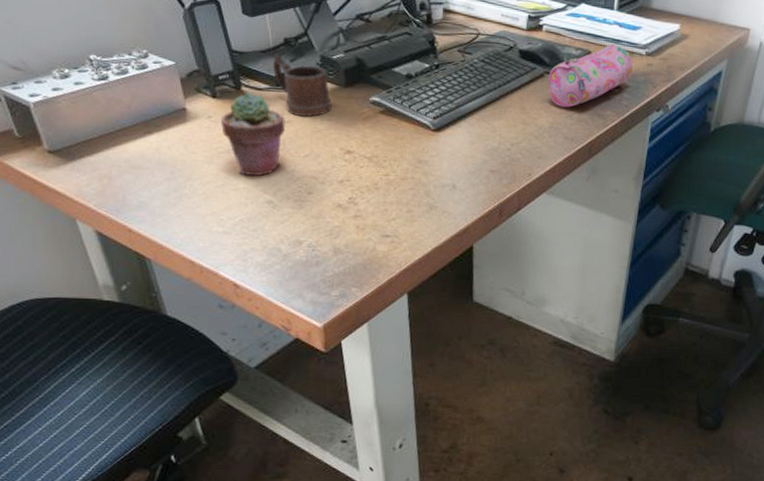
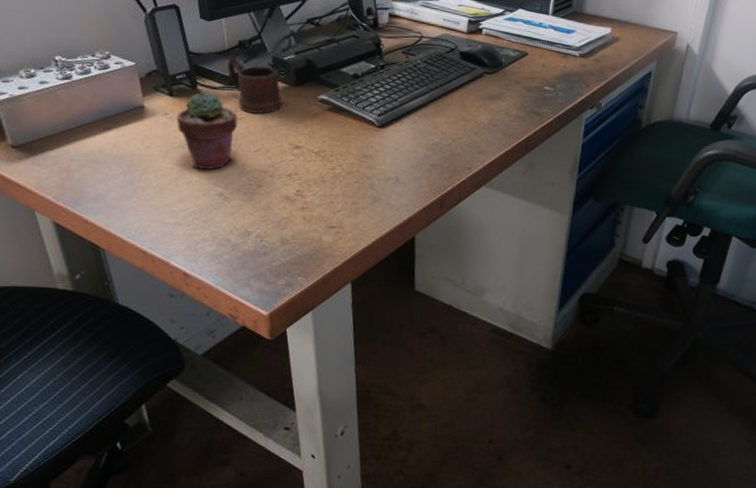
pencil case: present [548,44,633,108] -> none [487,46,567,105]

